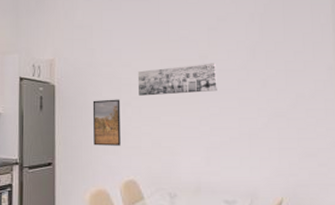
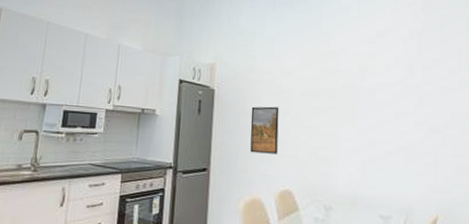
wall art: present [137,63,217,96] -> none [297,76,375,105]

